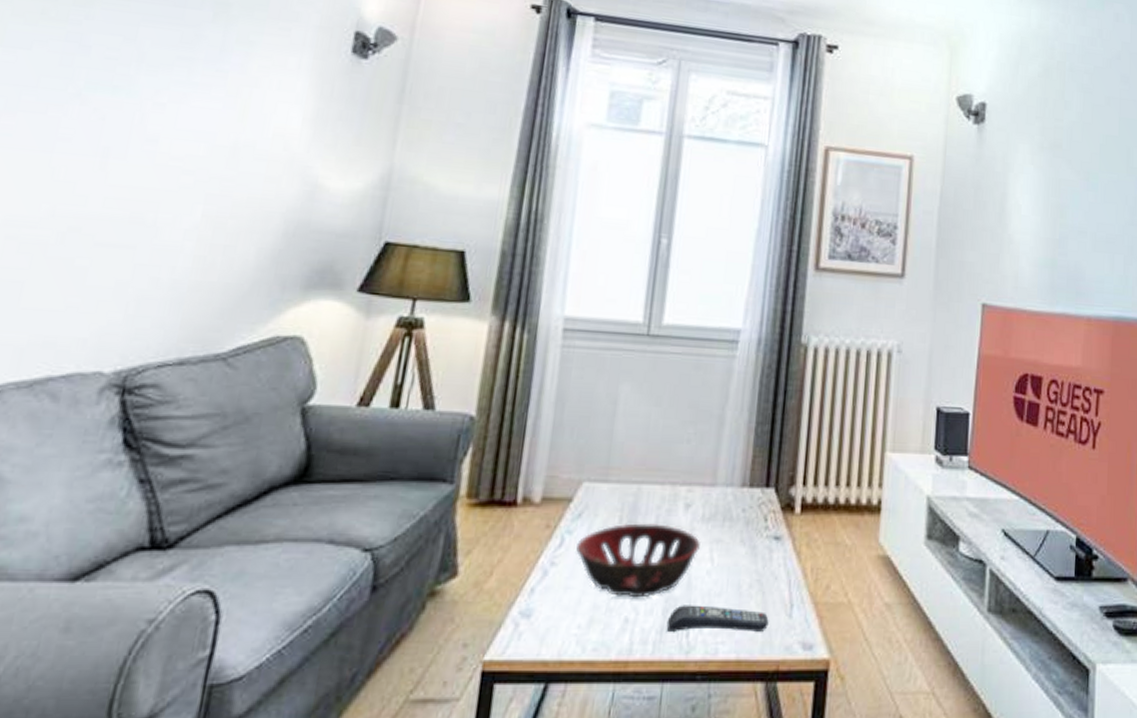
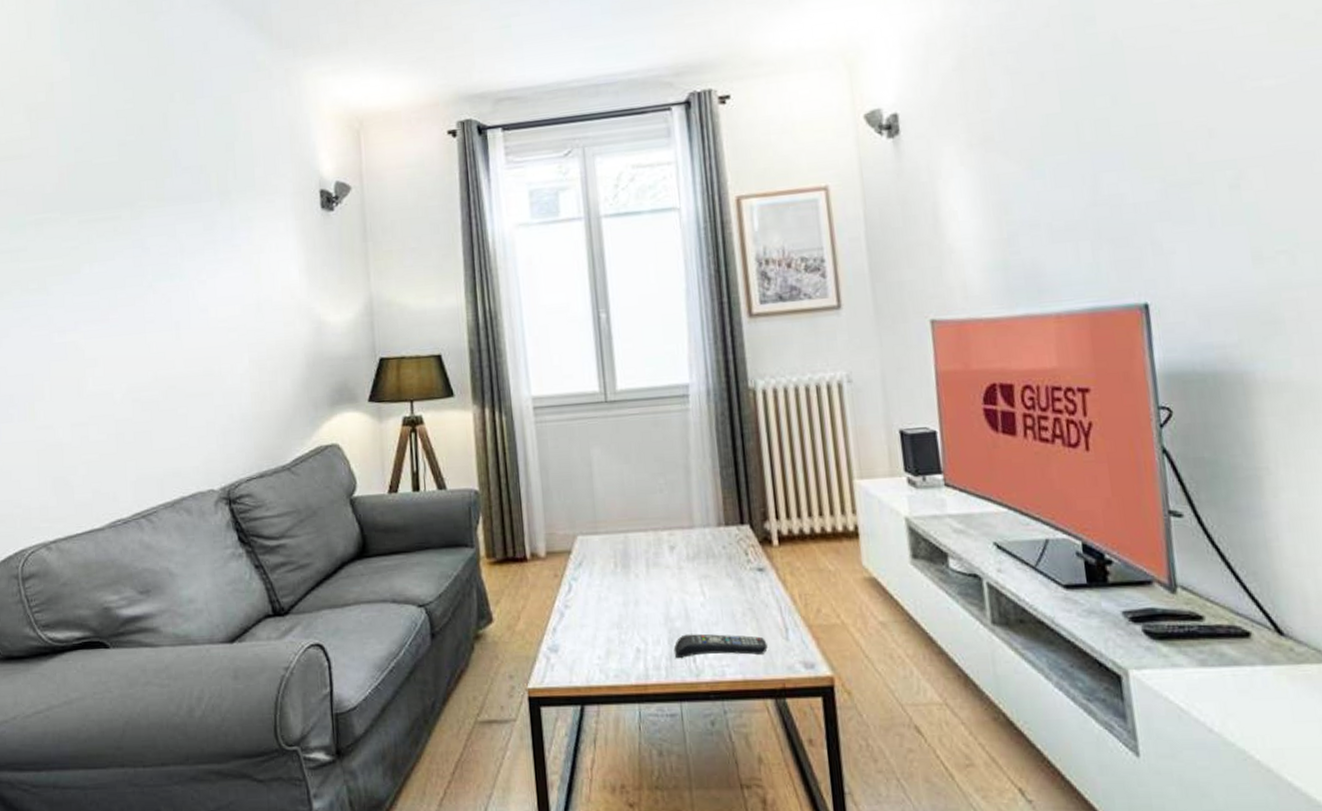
decorative bowl: present [576,523,700,598] -> none [583,566,690,631]

